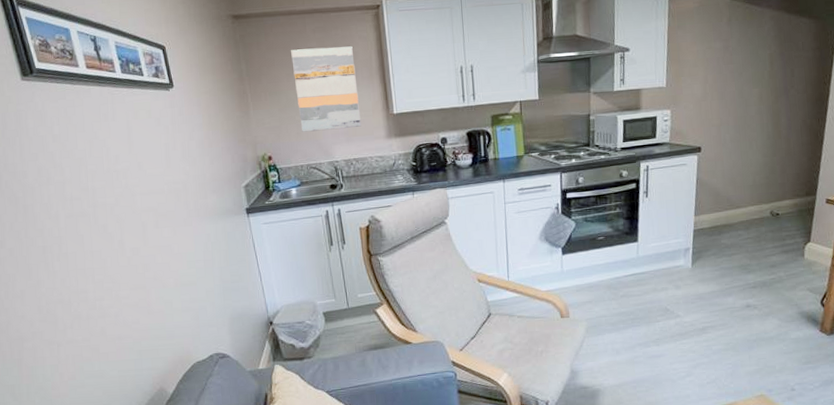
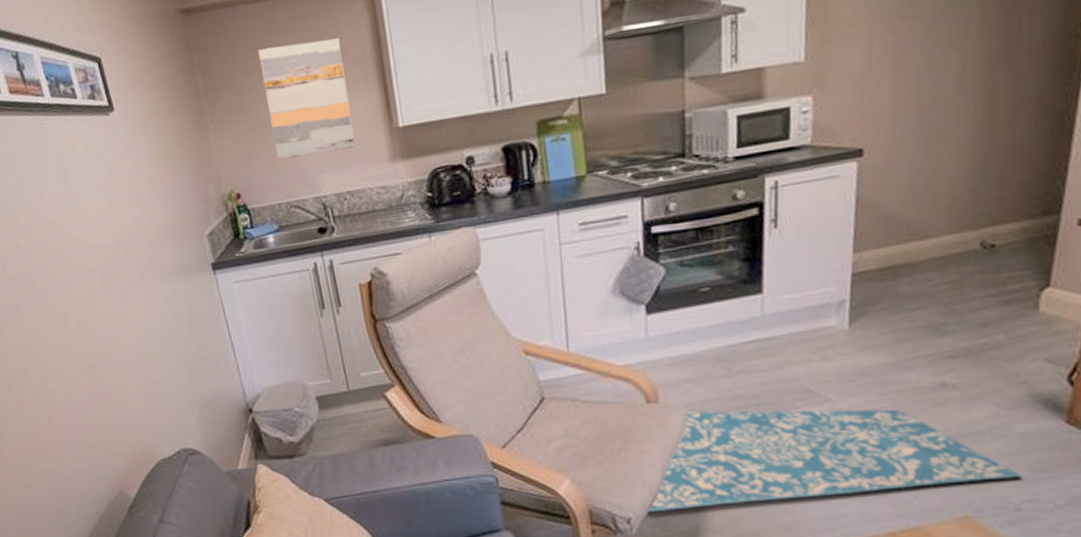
rug: none [559,322,795,397] -> present [646,409,1022,513]

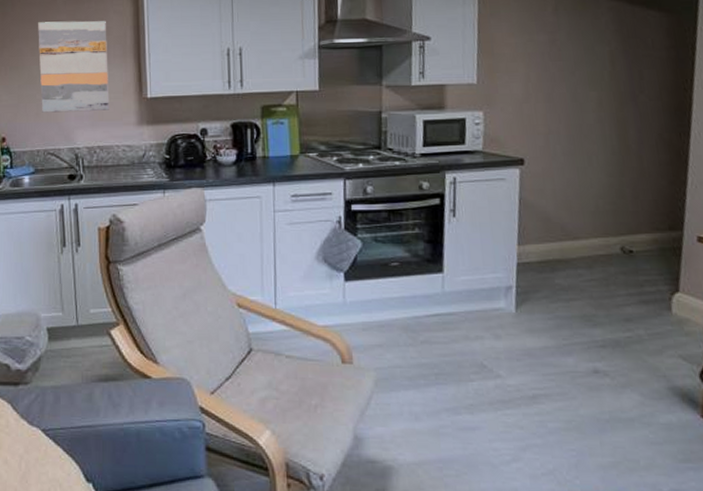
rug: present [646,409,1022,513] -> none [338,375,668,471]

